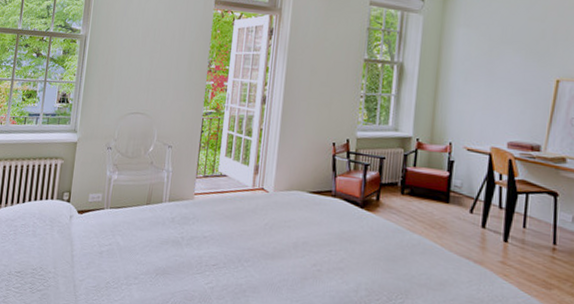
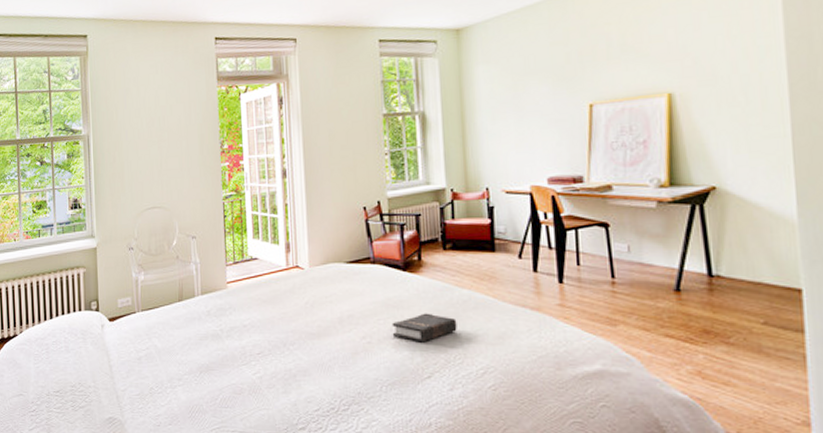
hardback book: none [341,250,404,278] -> present [392,313,457,343]

